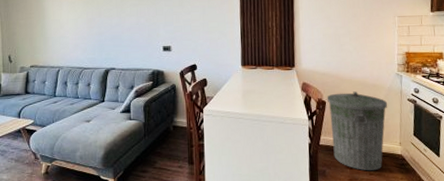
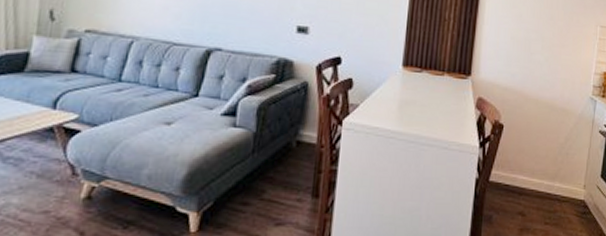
trash can: present [327,91,388,171] -> none [505,115,577,220]

